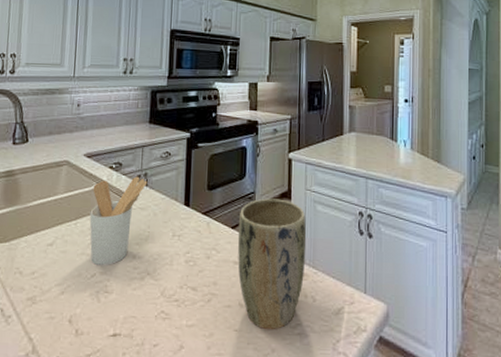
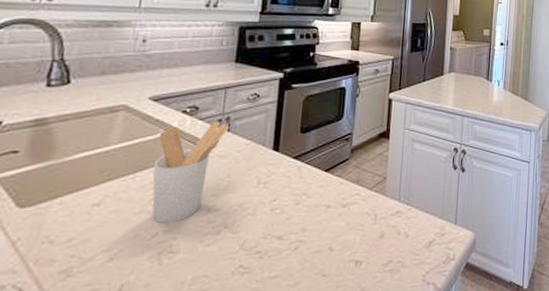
plant pot: present [237,198,307,329] -> none [330,139,403,270]

